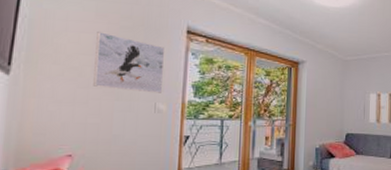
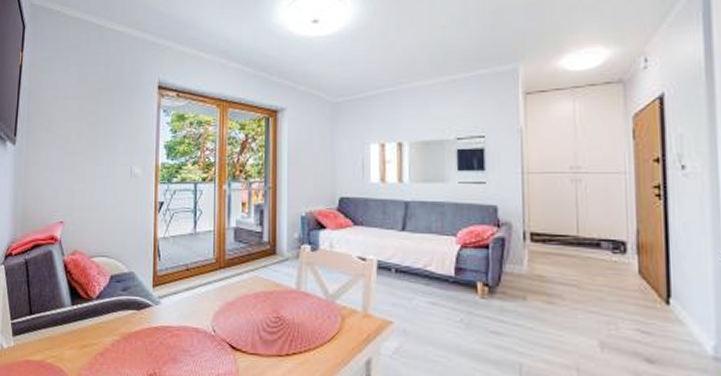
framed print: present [93,32,166,93] -> none [78,96,139,156]

